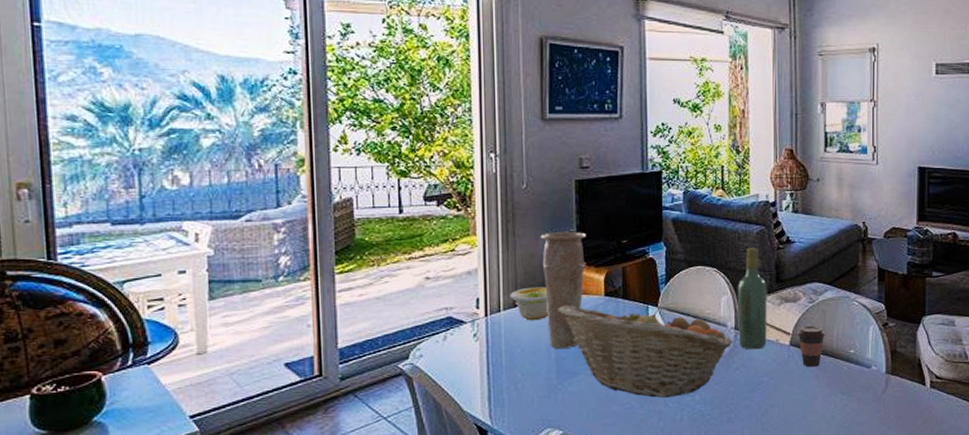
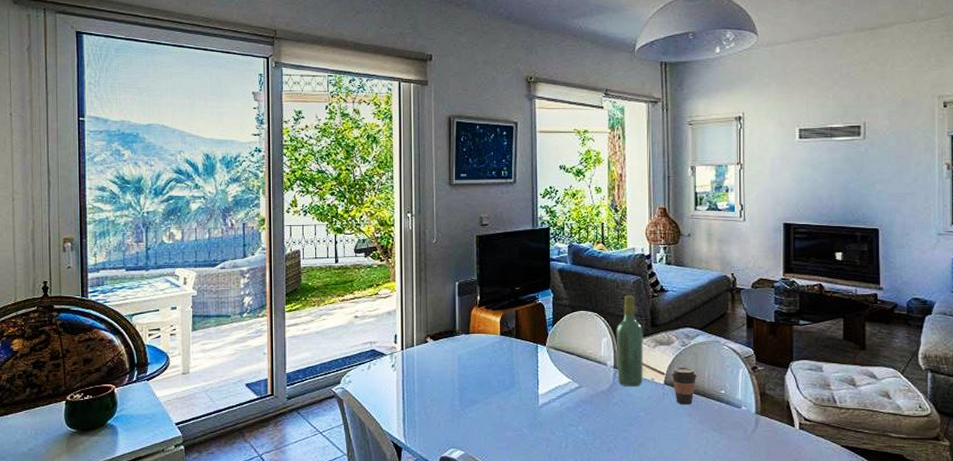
bowl: present [510,287,548,321] -> none [422,326,453,355]
vase: present [540,231,586,349] -> none [447,279,485,380]
fruit basket: present [558,305,733,399] -> none [461,343,613,427]

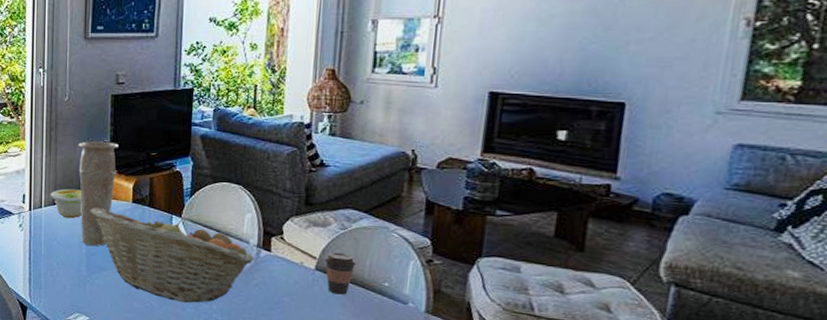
bowl: none [422,326,453,355] -> present [50,188,82,219]
vase: none [447,279,485,380] -> present [78,141,118,246]
fruit basket: none [461,343,613,427] -> present [90,208,255,303]
wine bottle: present [616,295,643,387] -> none [260,168,295,270]

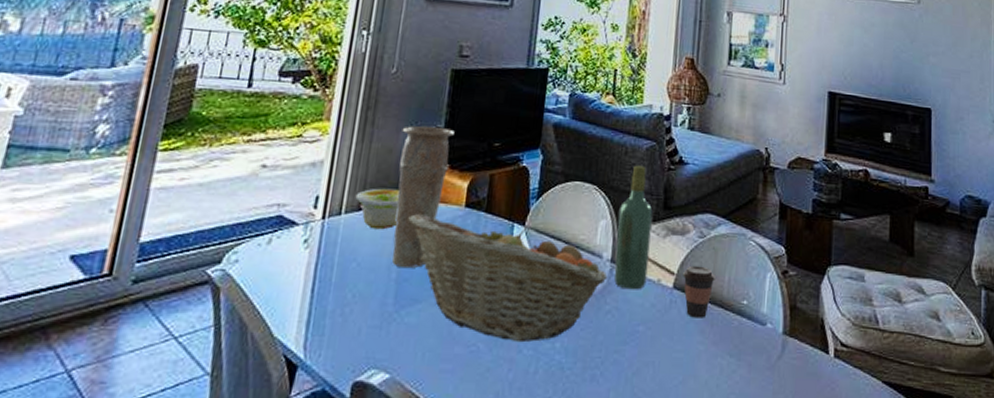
wine bottle: none [260,168,295,270] -> present [613,165,653,290]

